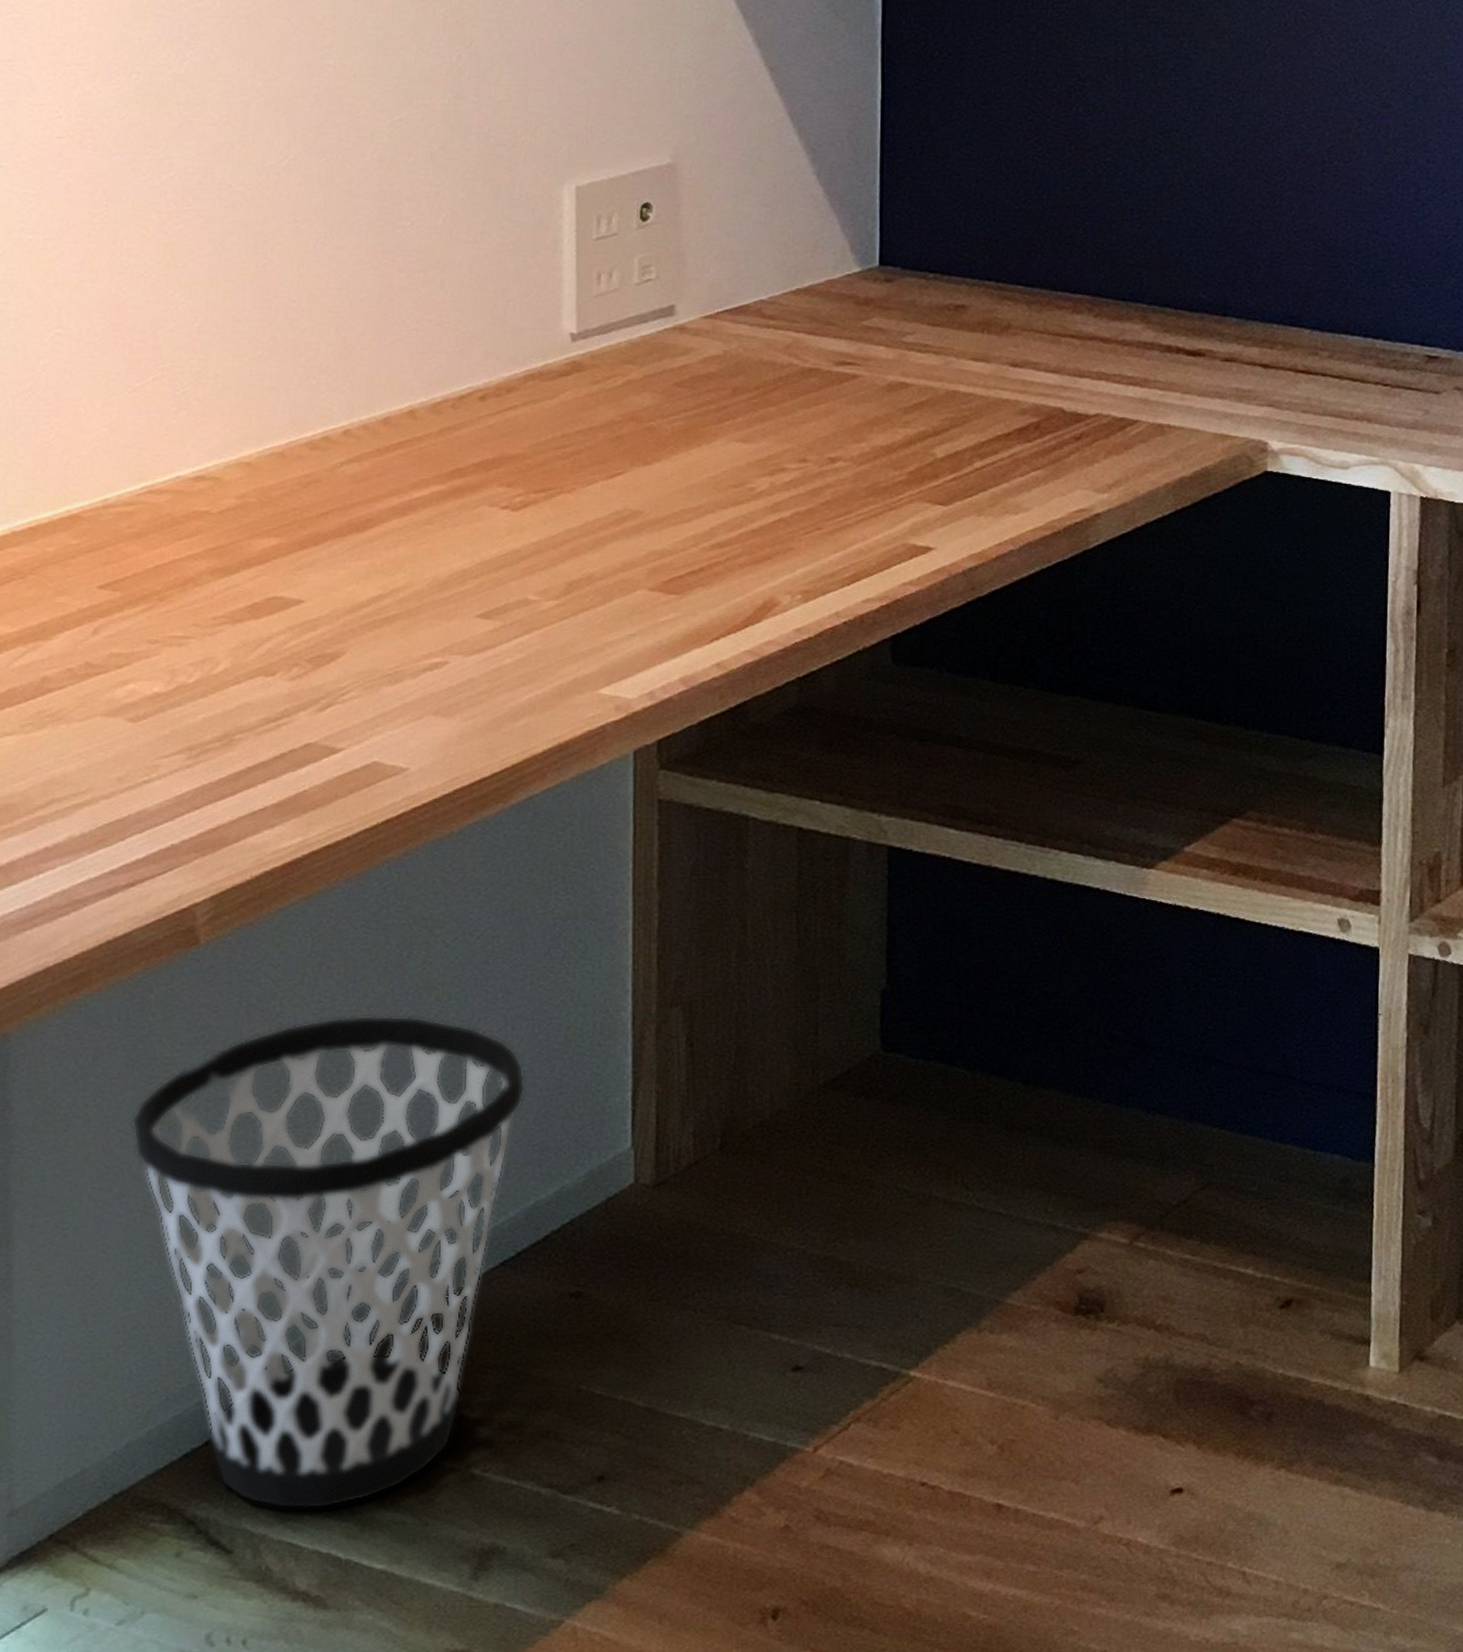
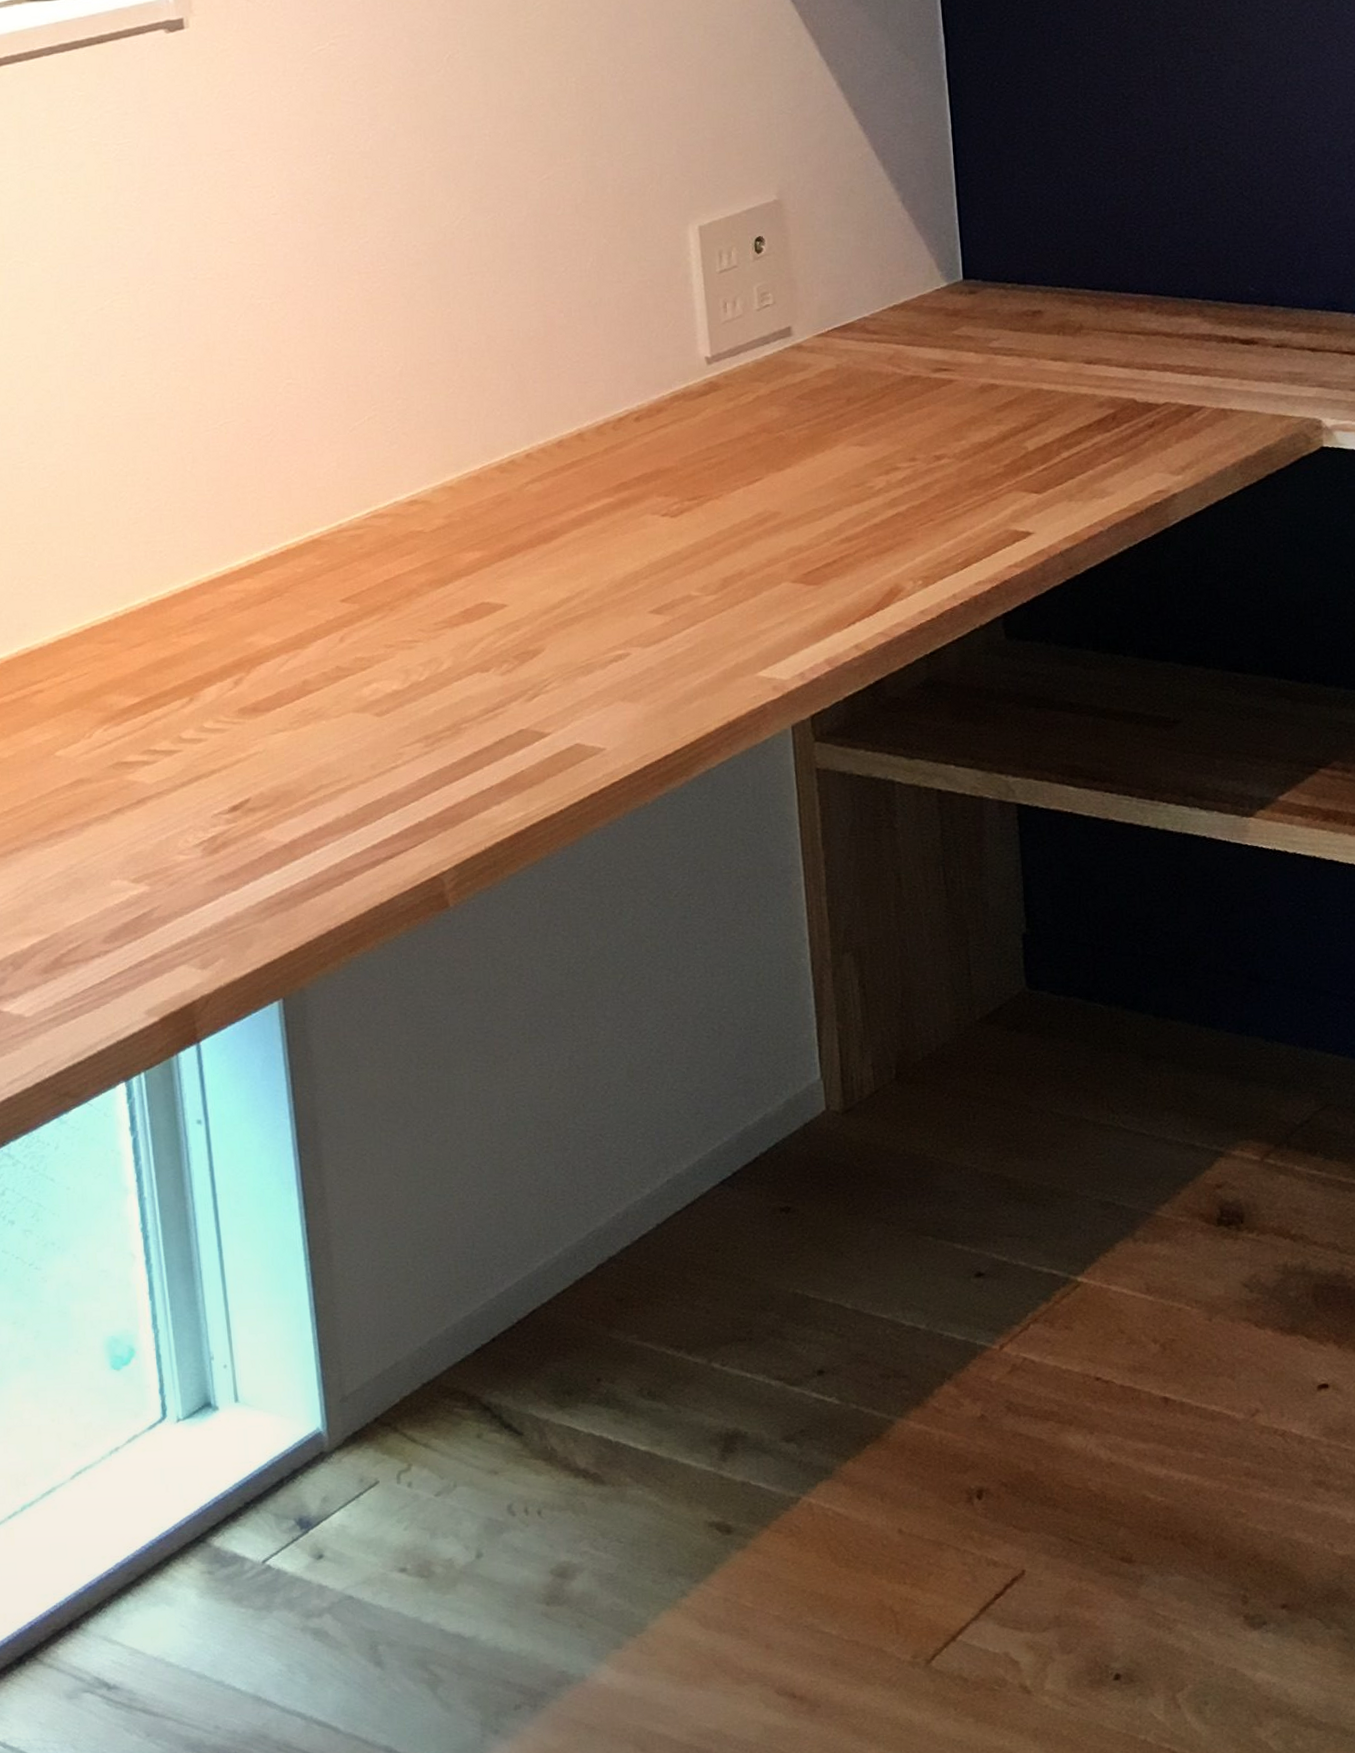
wastebasket: present [132,1015,525,1510] -> none [408,965,727,1398]

